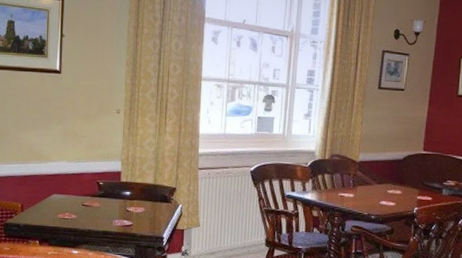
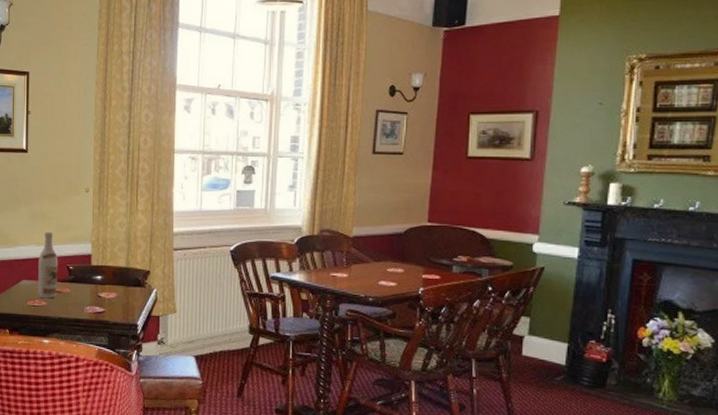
wine bottle: none [68,149,89,212] -> present [38,231,59,299]

